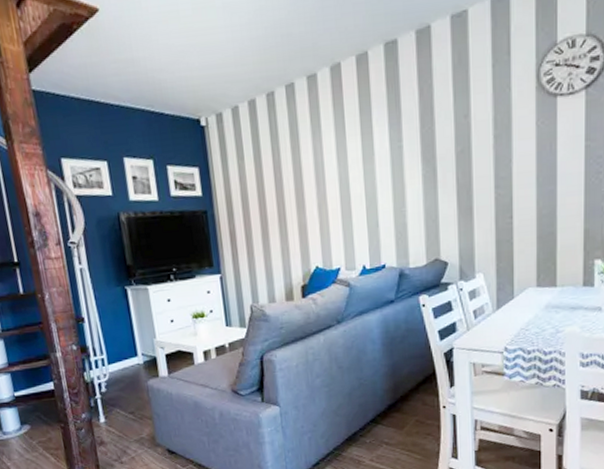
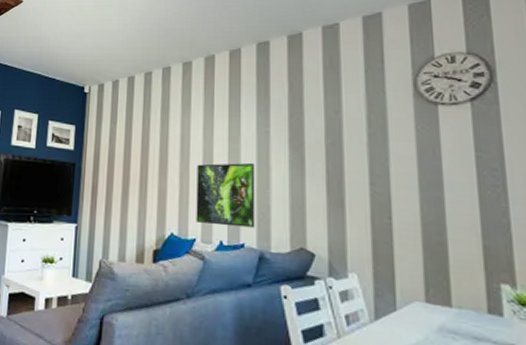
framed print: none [334,182,394,252] -> present [196,162,255,228]

